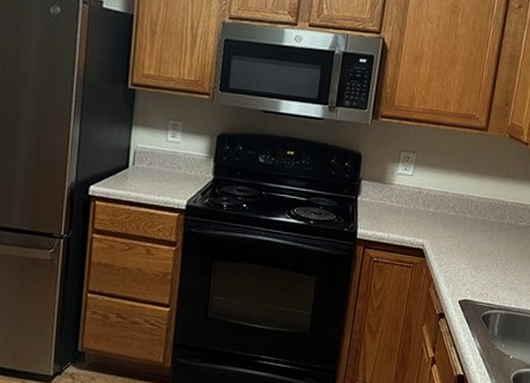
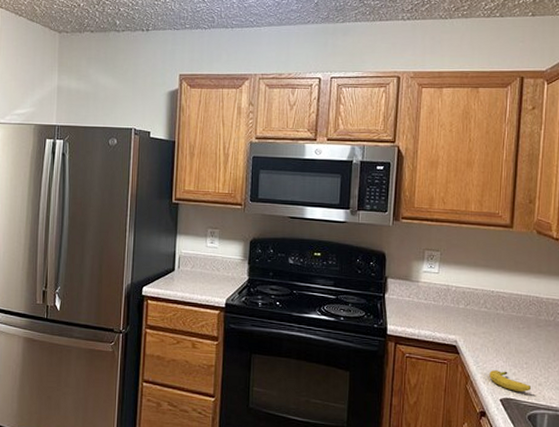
fruit: none [451,273,488,293] -> present [489,370,531,392]

